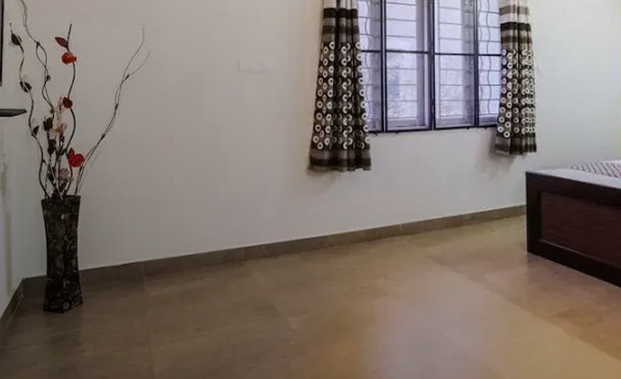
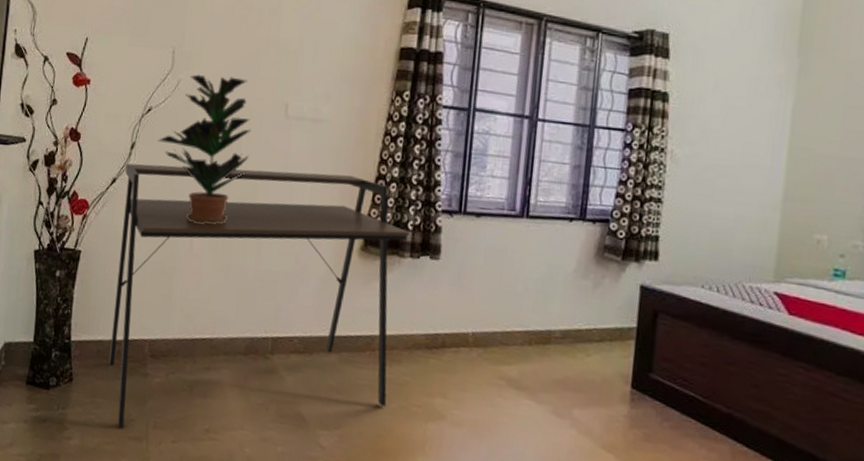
desk: none [112,112,345,339] -> present [109,163,409,430]
potted plant: none [136,44,212,163] -> present [157,74,251,225]

